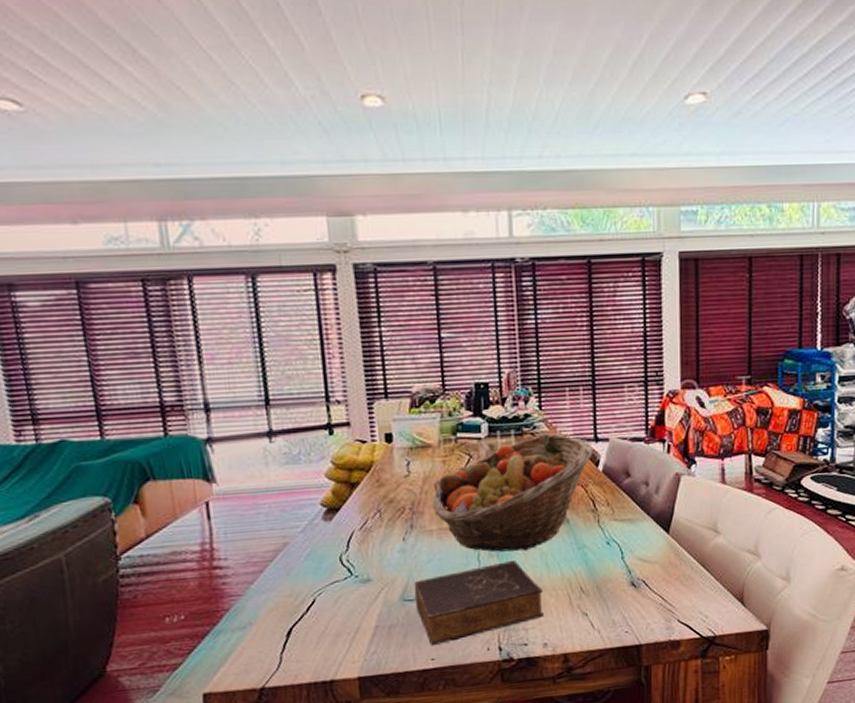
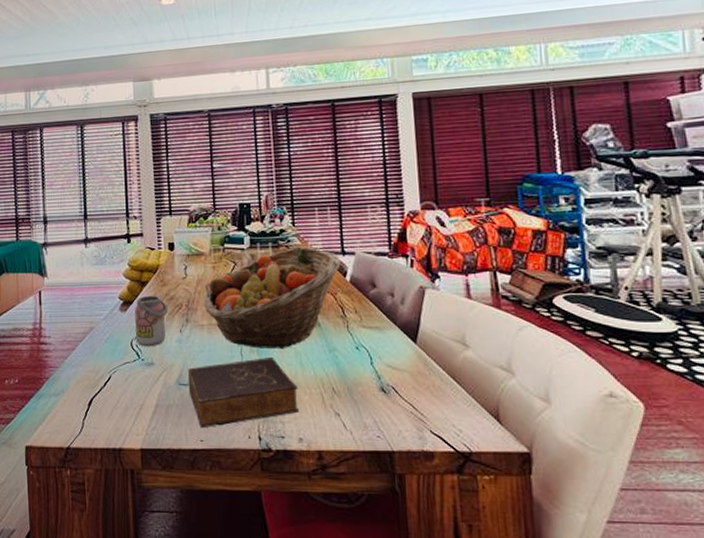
beverage can: none [343,498,388,561] -> present [135,295,169,347]

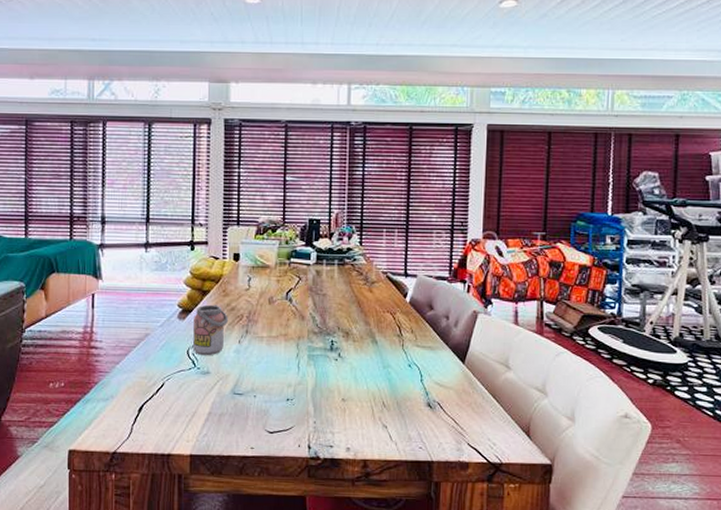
book: present [187,358,299,428] -> none [243,371,349,437]
fruit basket: present [204,246,341,350] -> none [266,265,403,364]

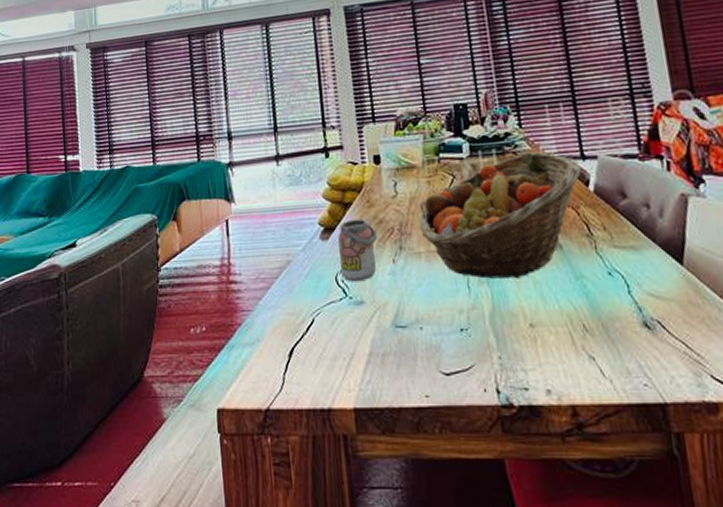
fruit basket: none [266,265,403,364] -> present [419,152,581,279]

